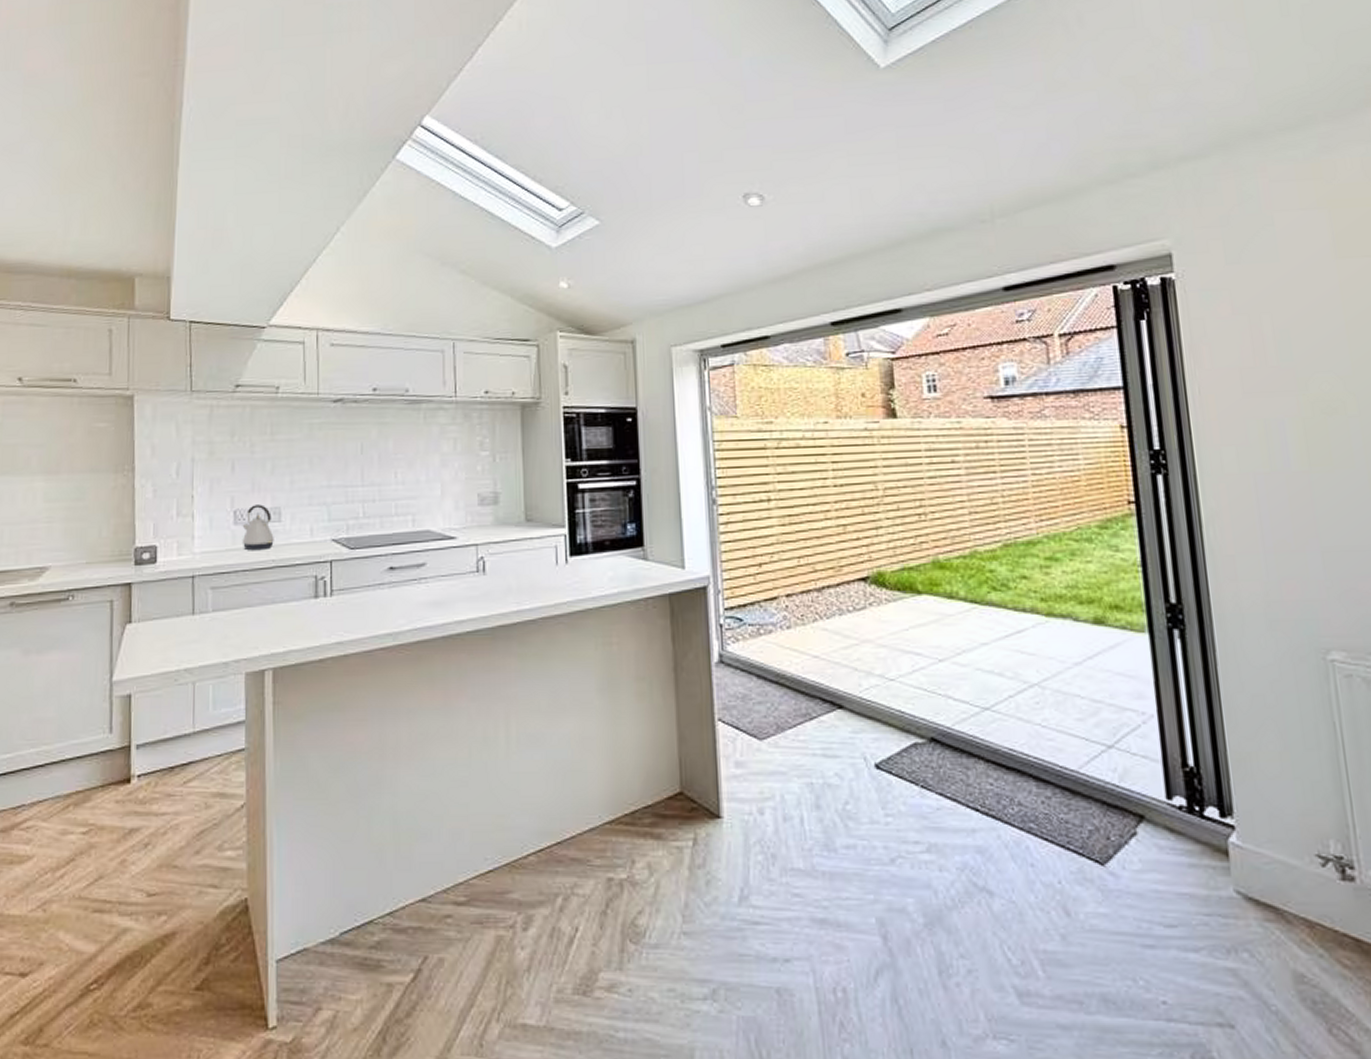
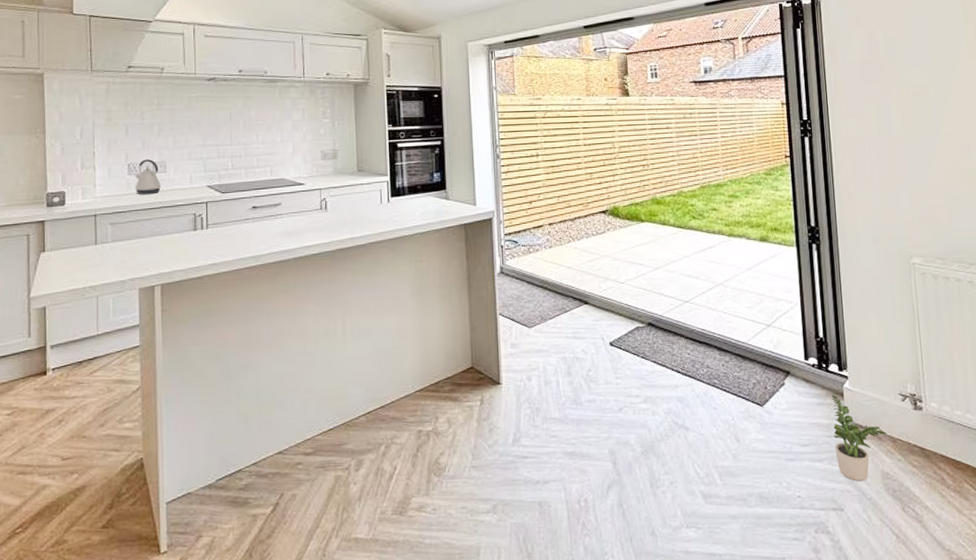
potted plant: none [1210,851,1300,985] -> present [831,393,887,482]

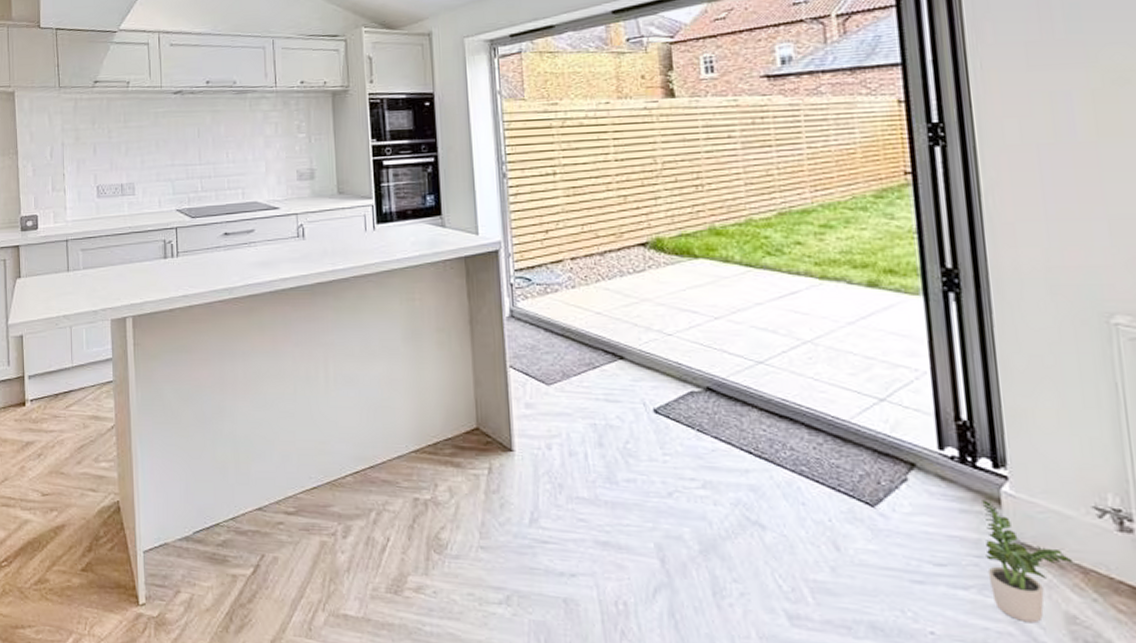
kettle: present [135,159,161,195] -> none [104,181,130,220]

